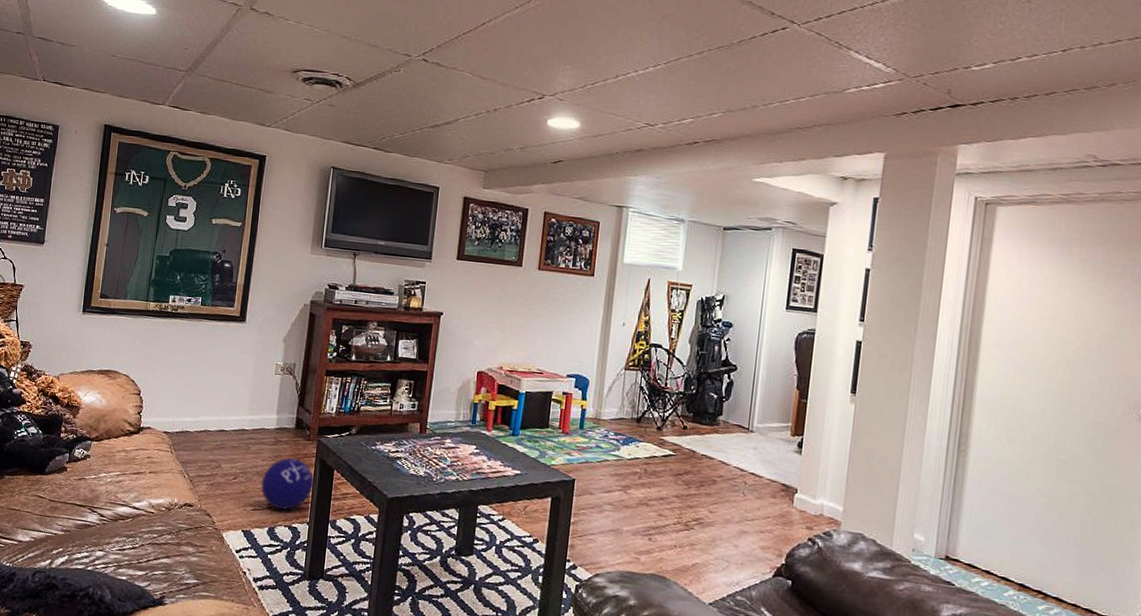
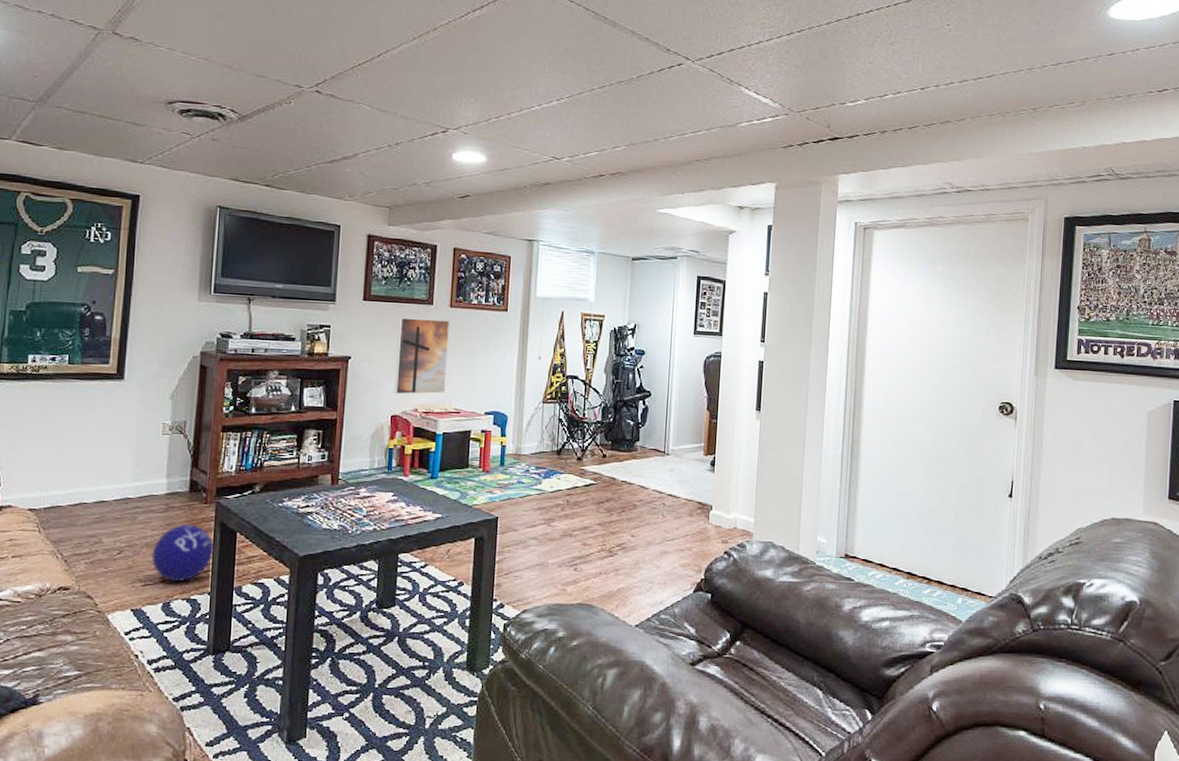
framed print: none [481,277,538,354] -> present [394,317,451,395]

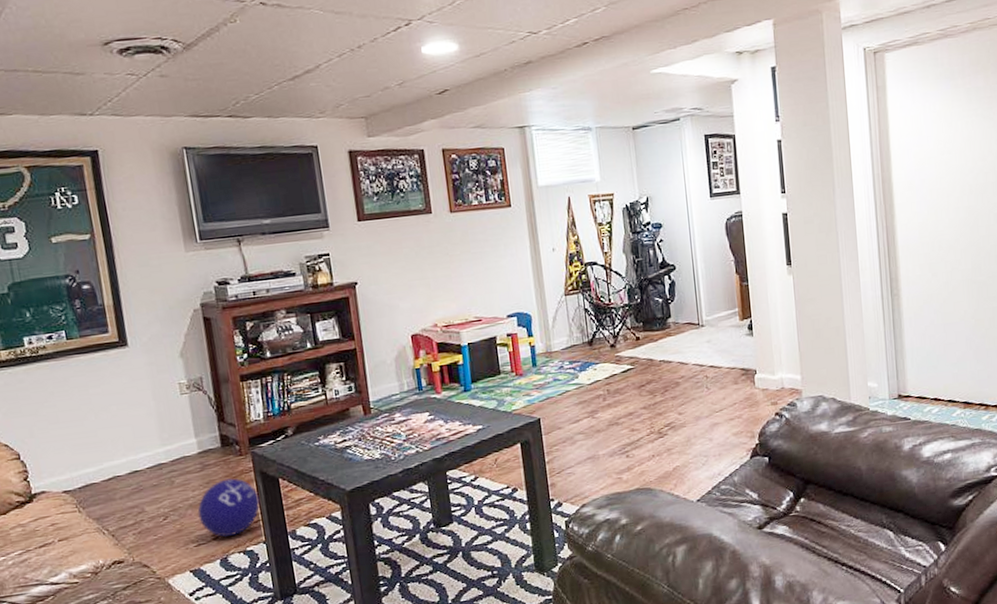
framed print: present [394,317,451,395] -> none [399,227,462,313]

